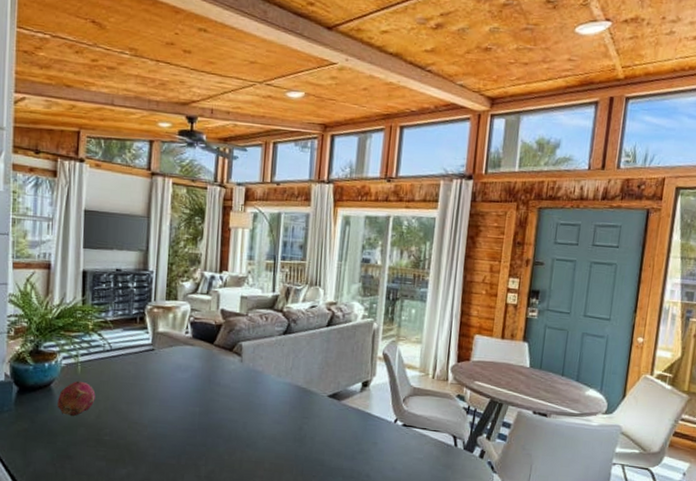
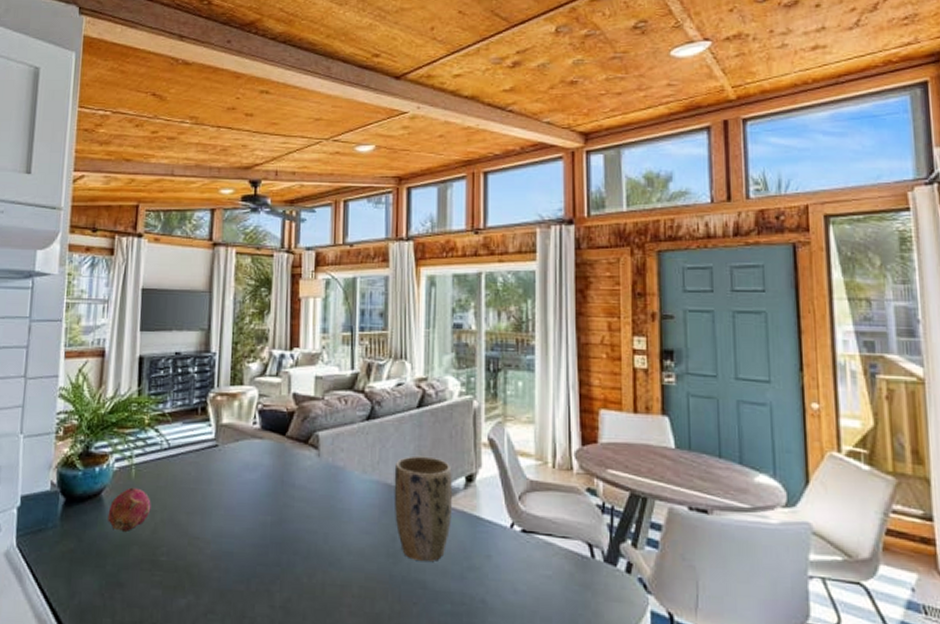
plant pot: none [302,364,352,446] -> present [393,455,452,562]

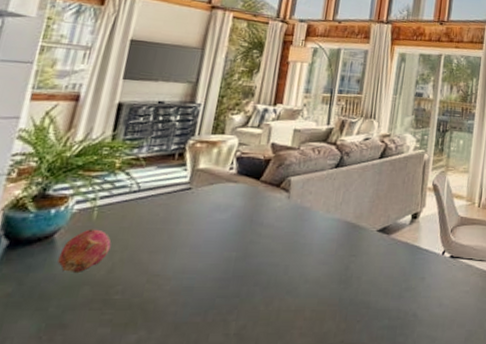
plant pot: present [393,455,452,562] -> none [350,198,402,286]

